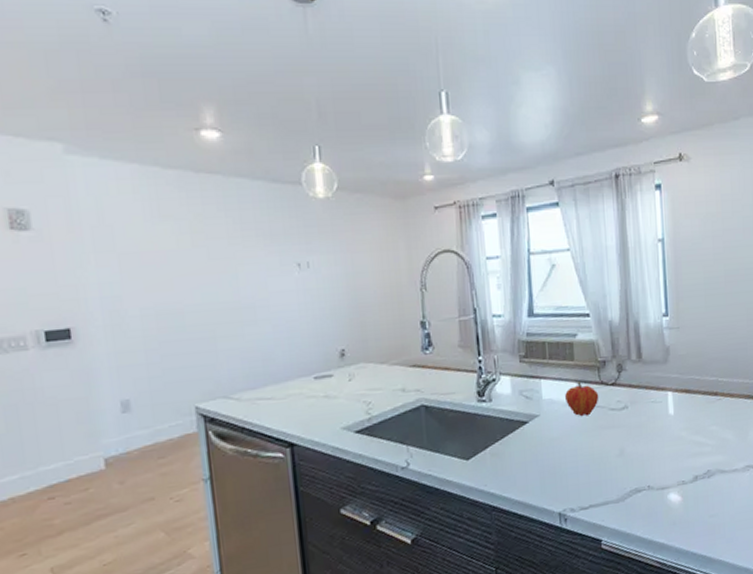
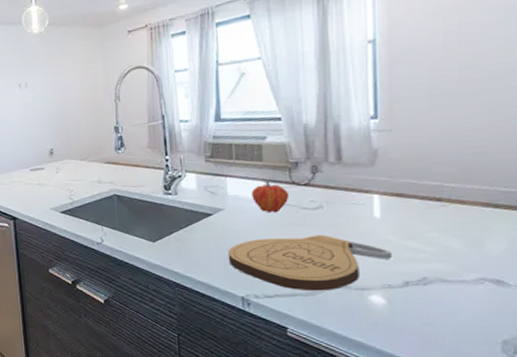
cutting board: none [544,435,685,498] -> present [228,234,393,291]

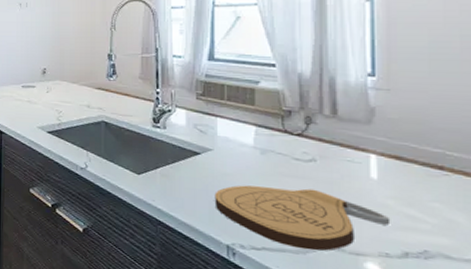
fruit: present [252,181,290,213] -> none [242,126,281,161]

